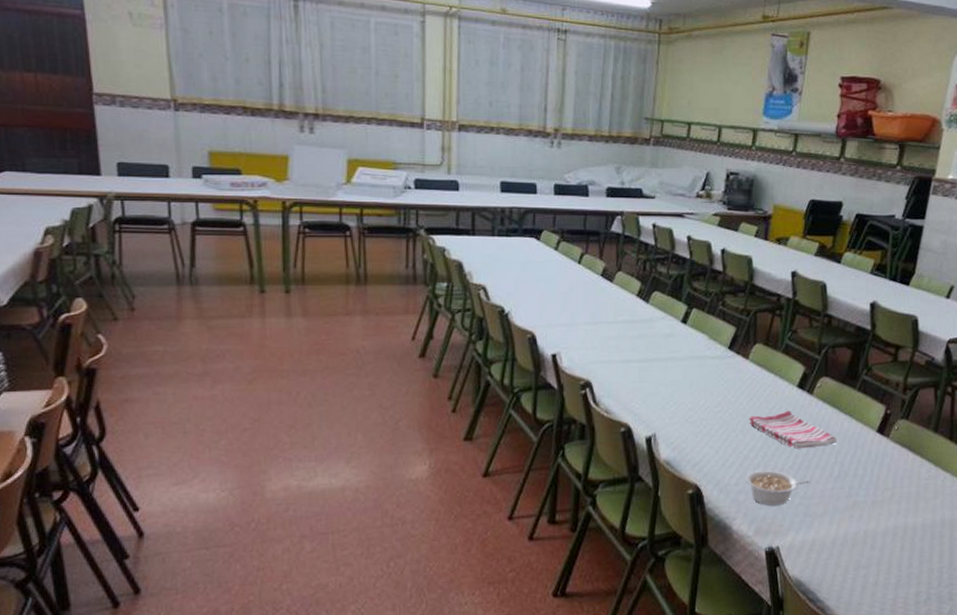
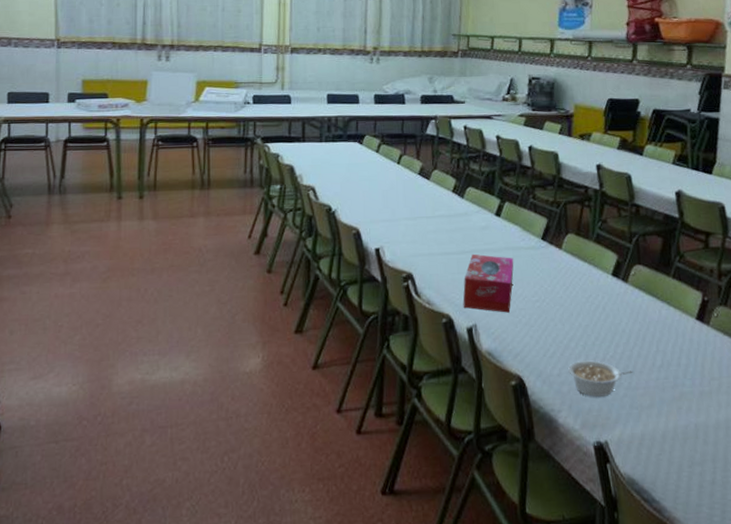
tissue box: none [643,362,698,423] -> present [463,254,514,313]
dish towel: present [749,411,836,449] -> none [567,299,656,338]

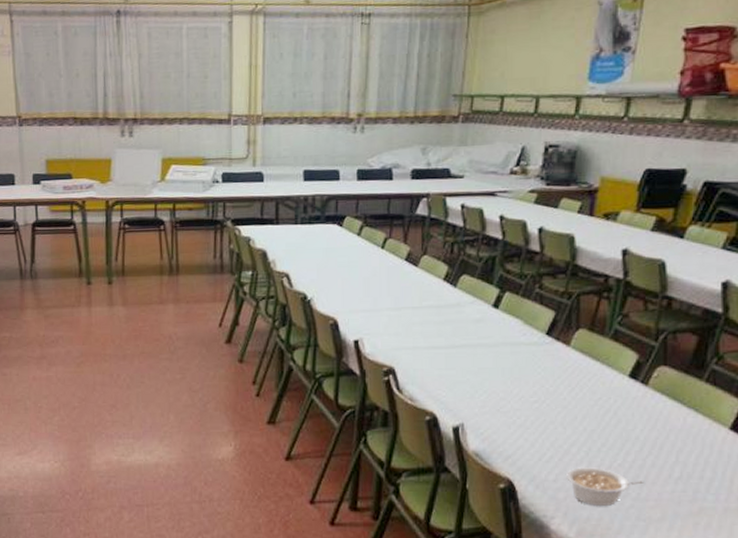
tissue box: present [463,254,514,313] -> none [449,348,512,413]

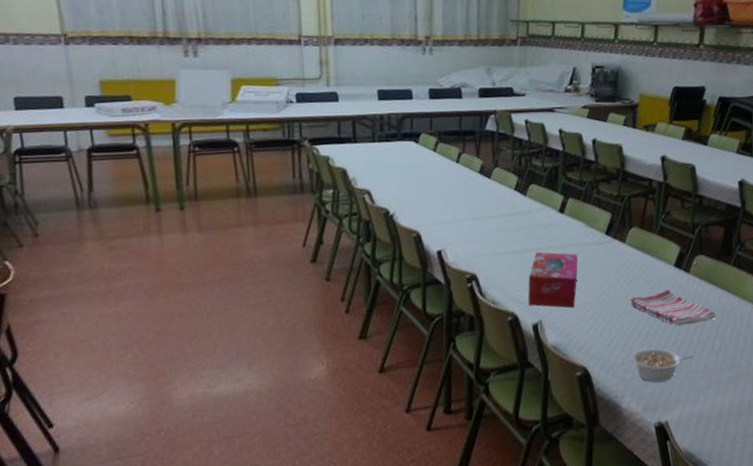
tissue box: none [449,348,512,413] -> present [528,251,578,308]
dish towel: none [570,403,678,445] -> present [630,289,716,326]

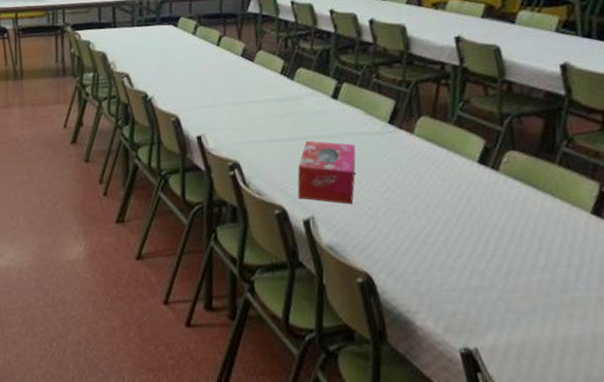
dish towel: present [630,289,716,326] -> none [422,190,538,233]
legume: present [631,348,693,382] -> none [426,257,509,299]

